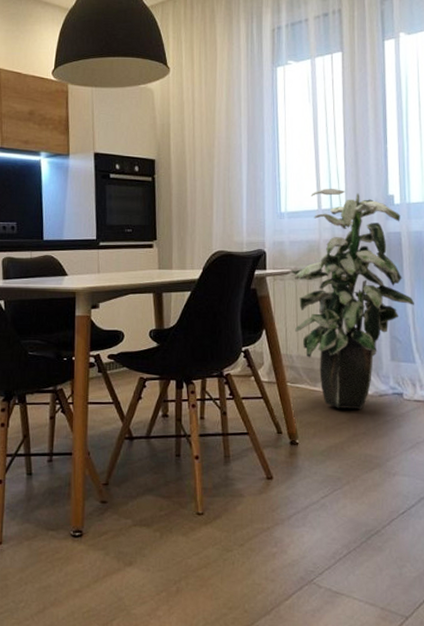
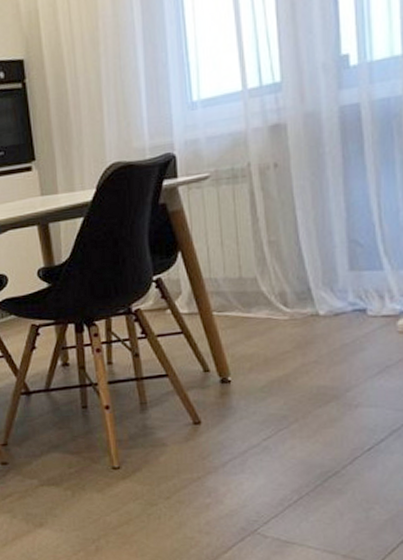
indoor plant: present [290,188,414,409] -> none [209,58,380,335]

